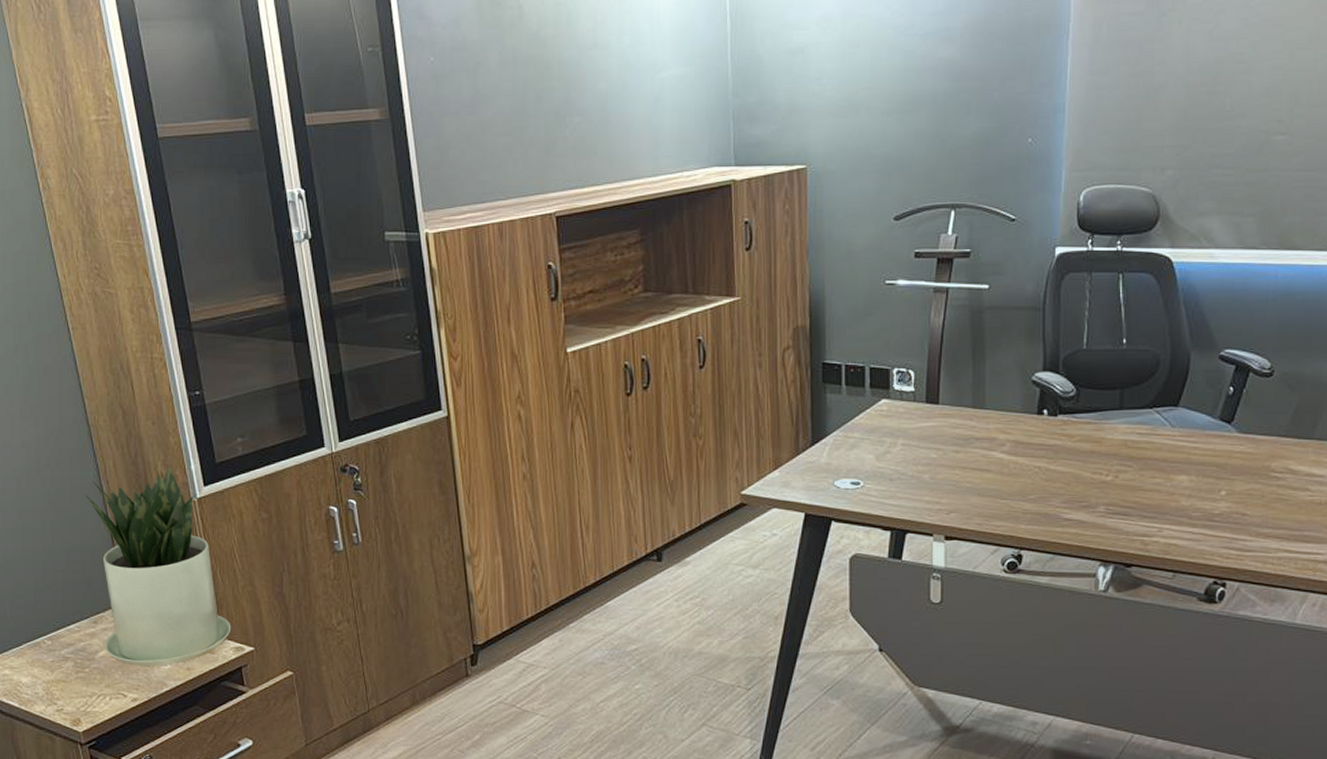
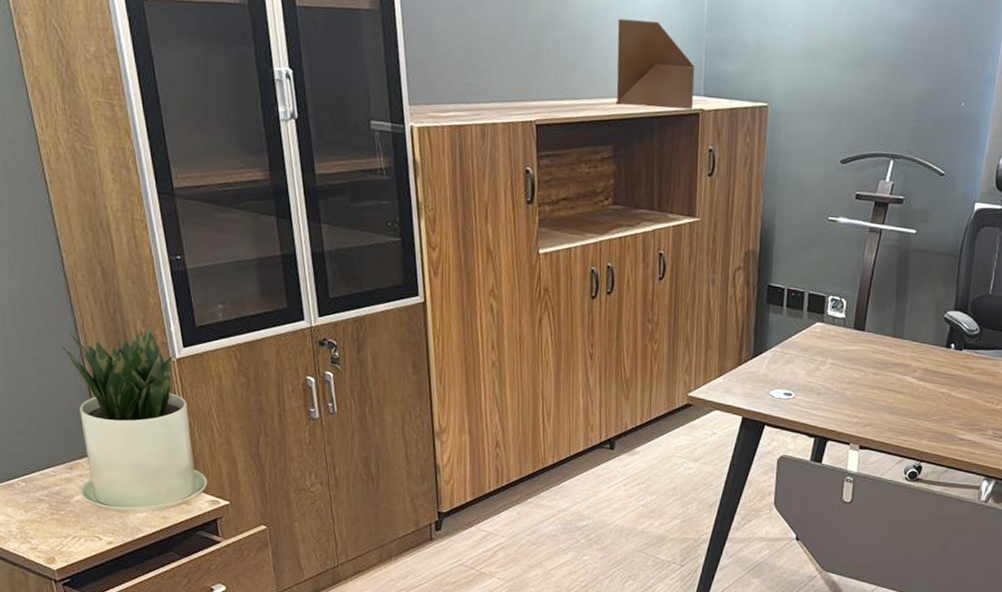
file organizer: none [636,93,724,185] -> present [615,18,695,110]

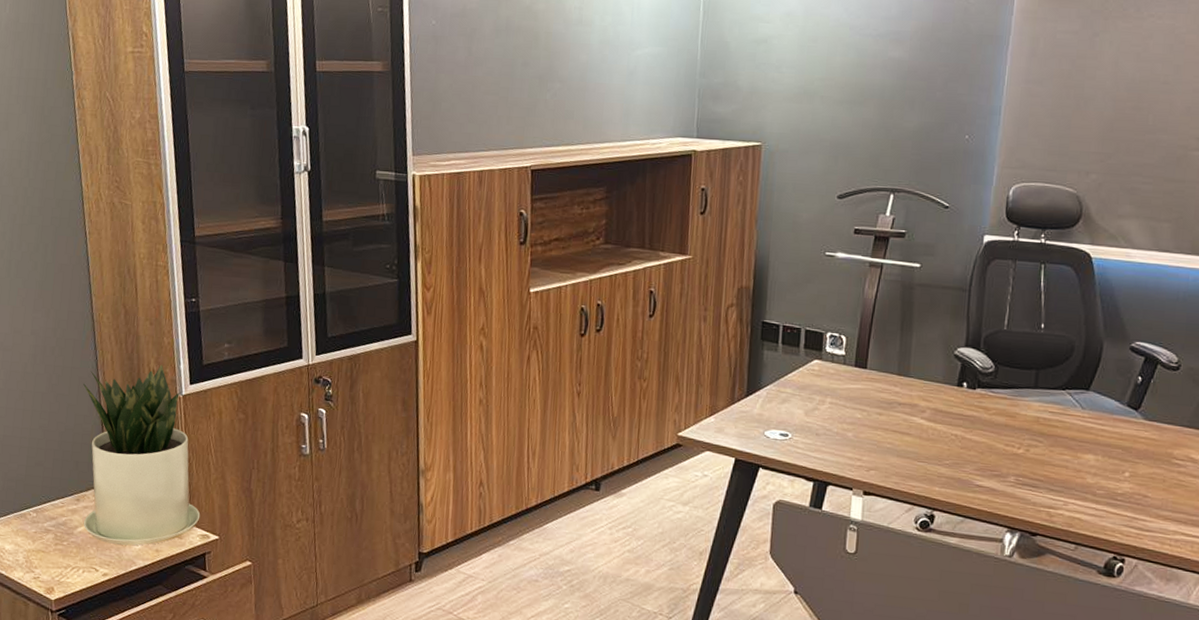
file organizer: present [615,18,695,110] -> none [609,69,688,151]

